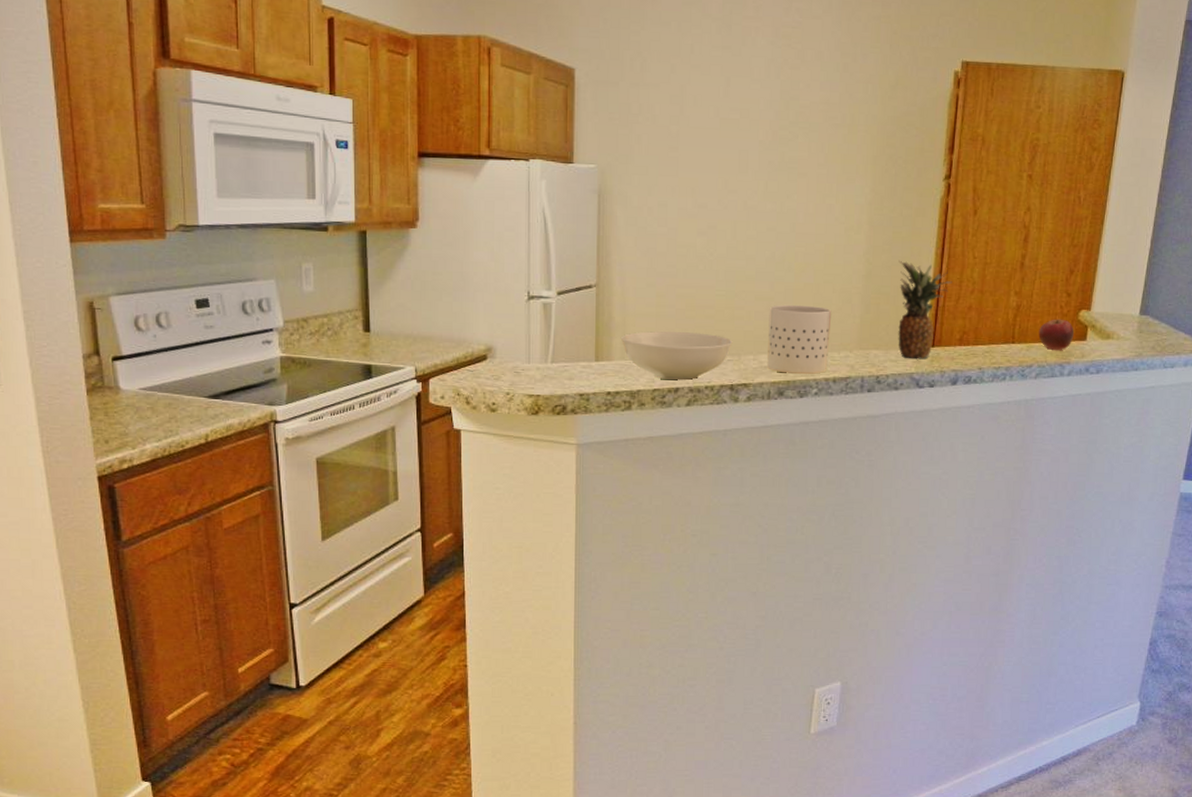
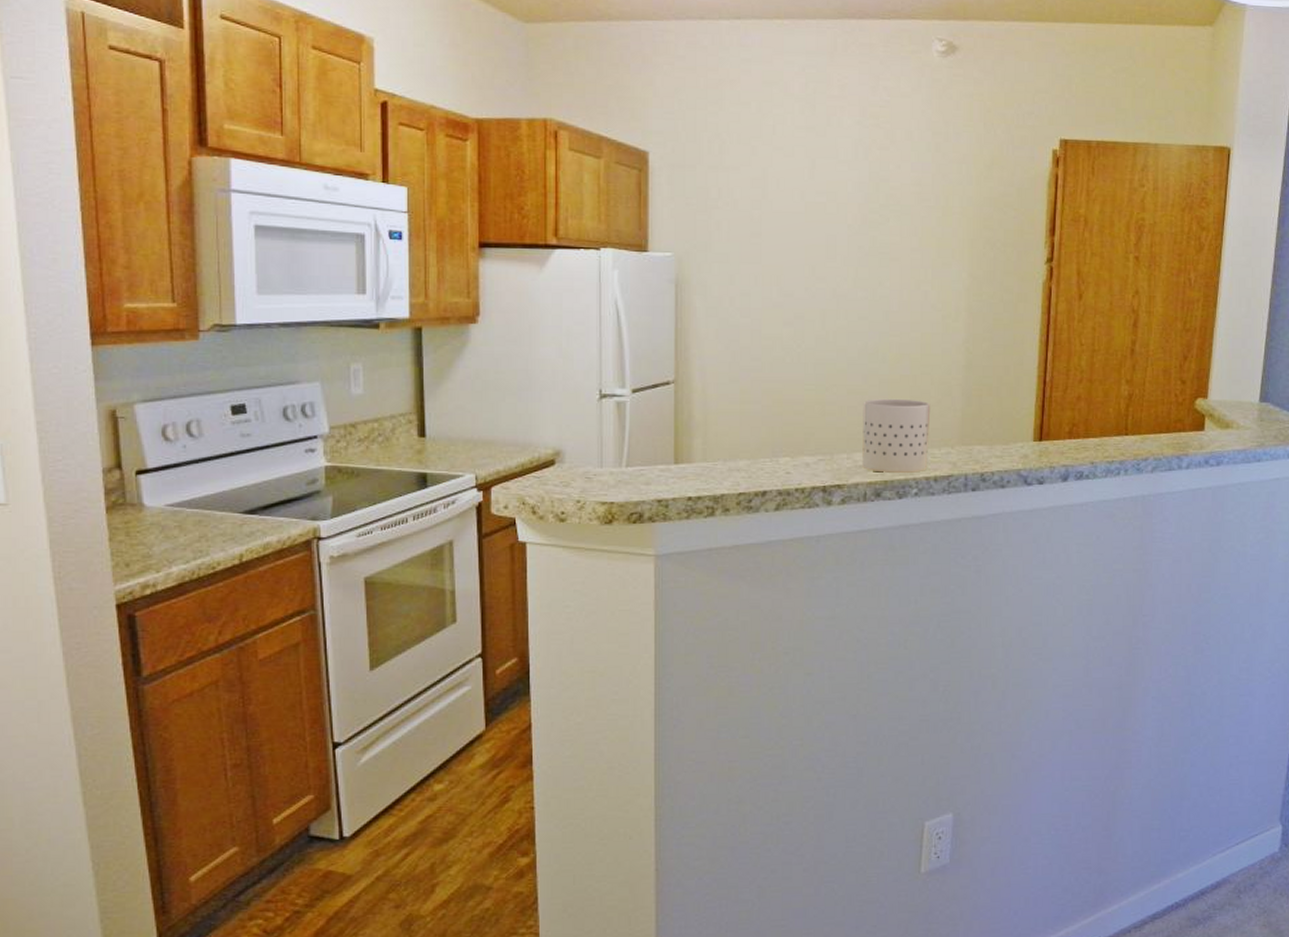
bowl: present [621,331,733,381] -> none [703,430,824,483]
fruit: present [898,260,952,358] -> none [1001,348,1059,453]
fruit: present [1038,319,1075,350] -> none [1153,408,1191,441]

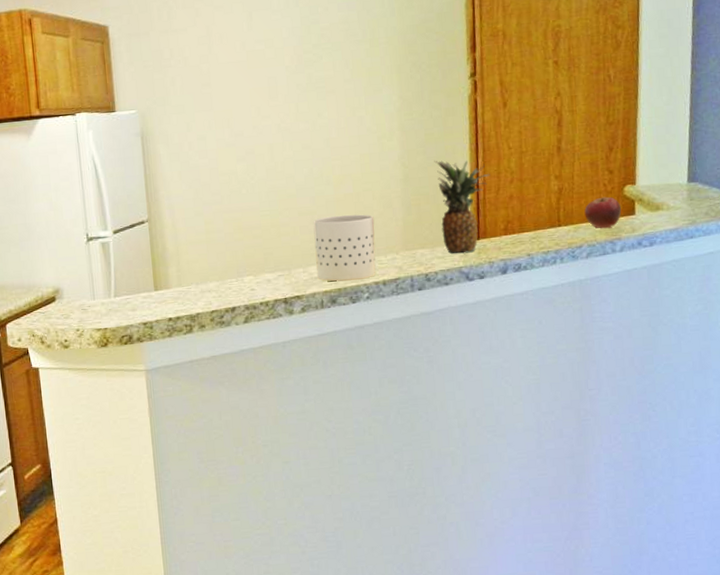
fruit: none [1001,348,1059,453] -> present [434,160,490,253]
fruit: none [1153,408,1191,441] -> present [584,196,622,228]

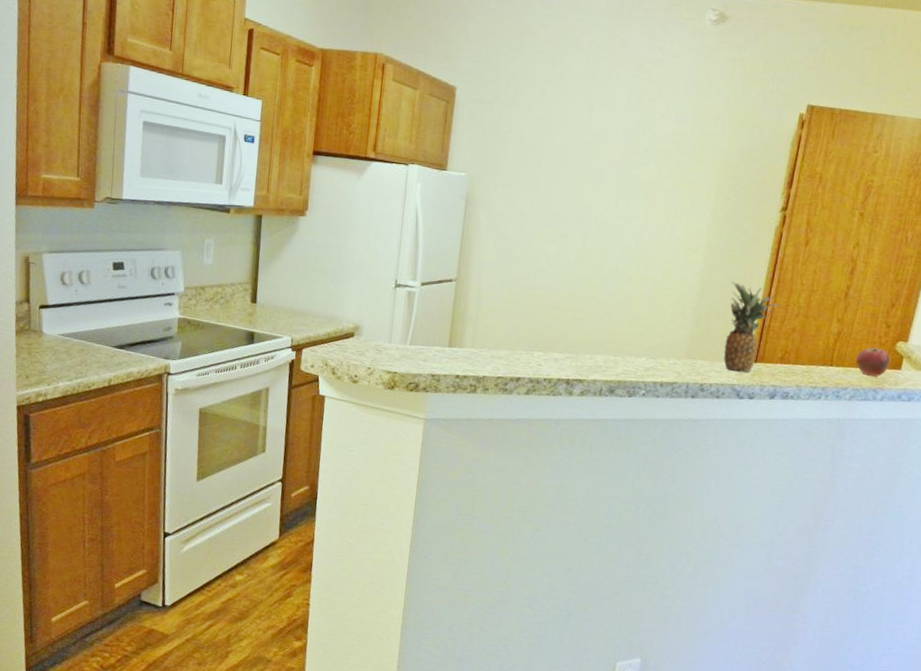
mug: present [313,214,376,282] -> none [601,311,666,377]

